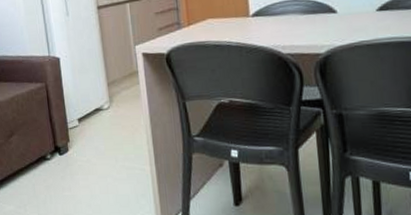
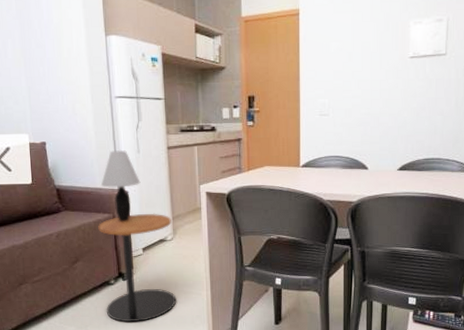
table lamp: none [31,13,72,91] -> present [100,149,141,222]
side table: none [31,79,118,202] -> present [98,213,177,323]

